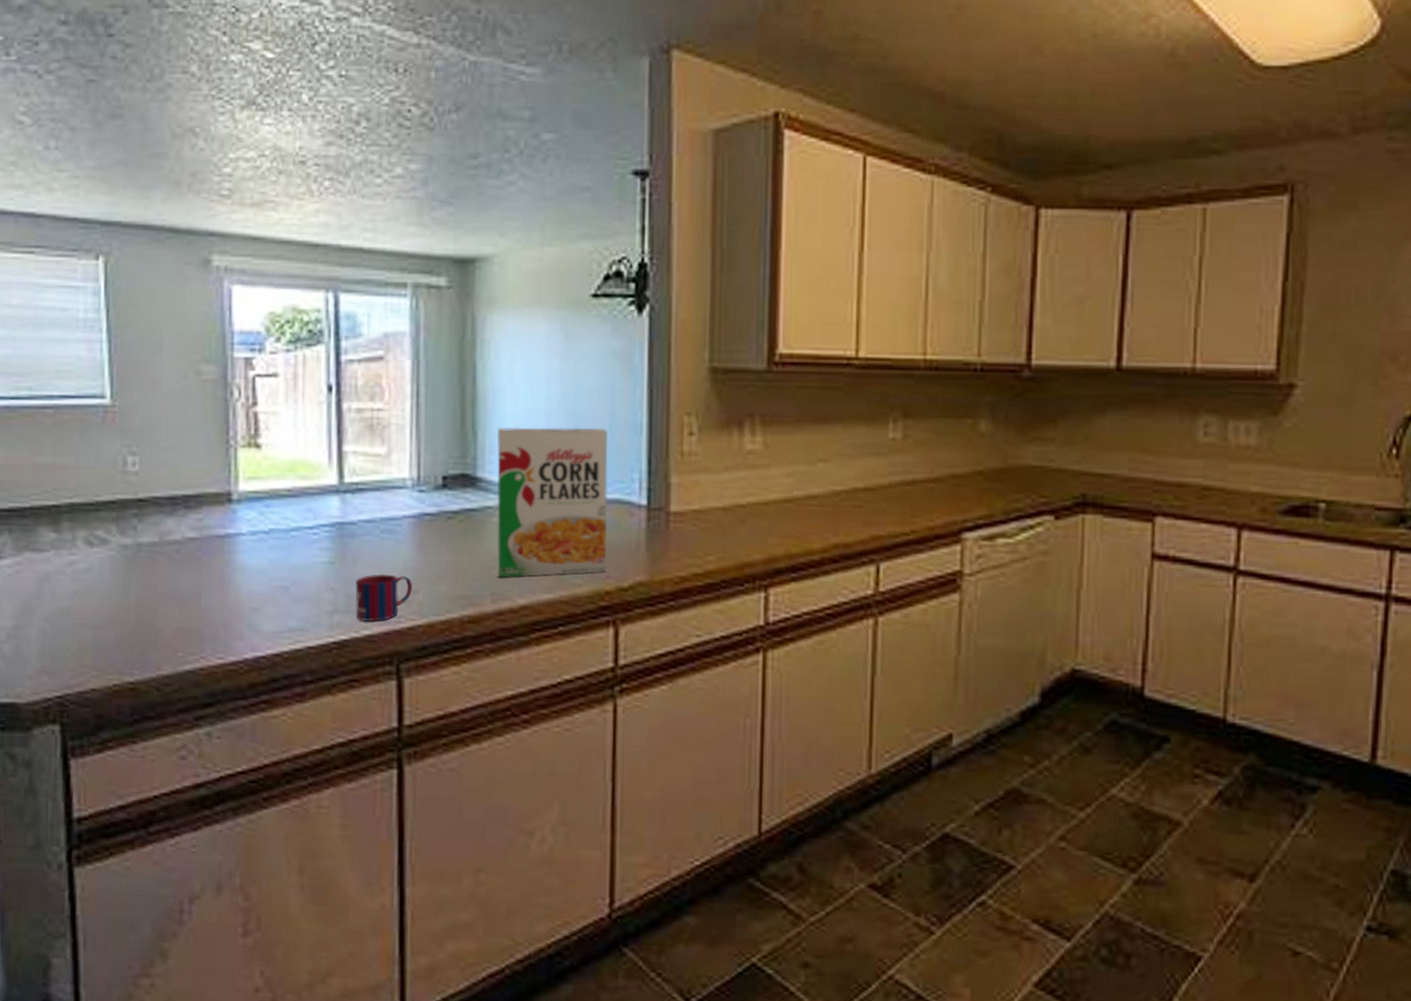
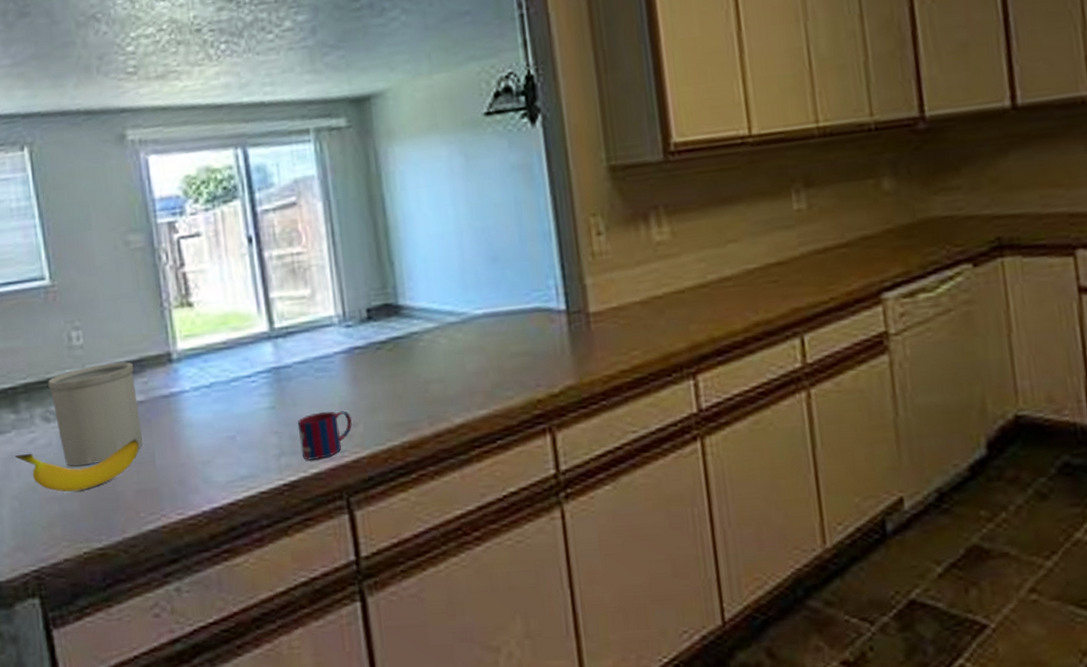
banana: none [51,575,186,622] -> present [15,439,140,492]
utensil holder: none [96,494,190,596] -> present [48,361,143,466]
cereal box: present [496,427,608,578] -> none [413,241,536,401]

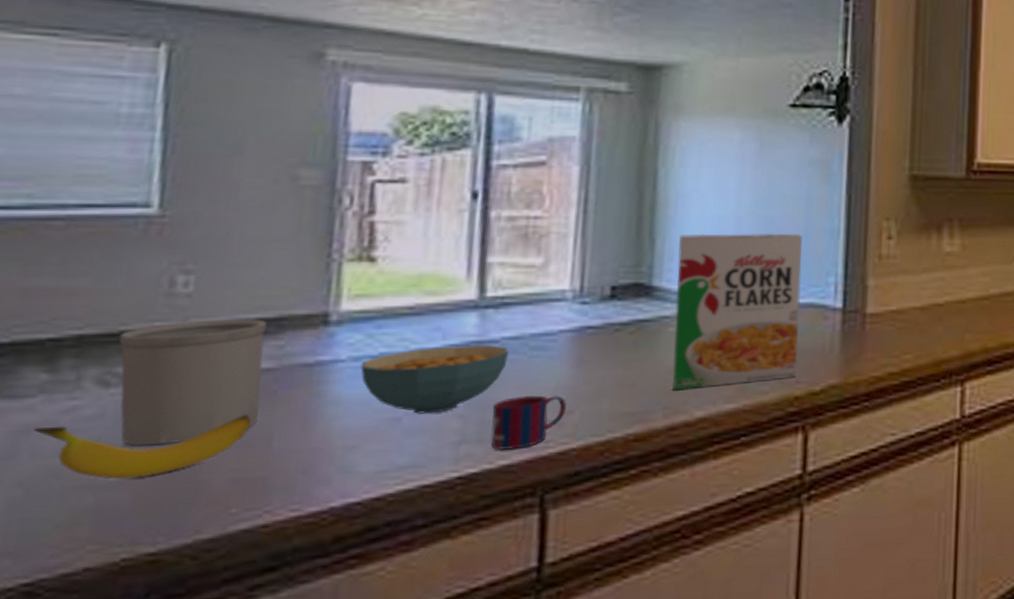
cereal bowl: none [200,370,301,432] -> present [360,345,509,414]
cereal box: none [413,241,536,401] -> present [672,233,802,391]

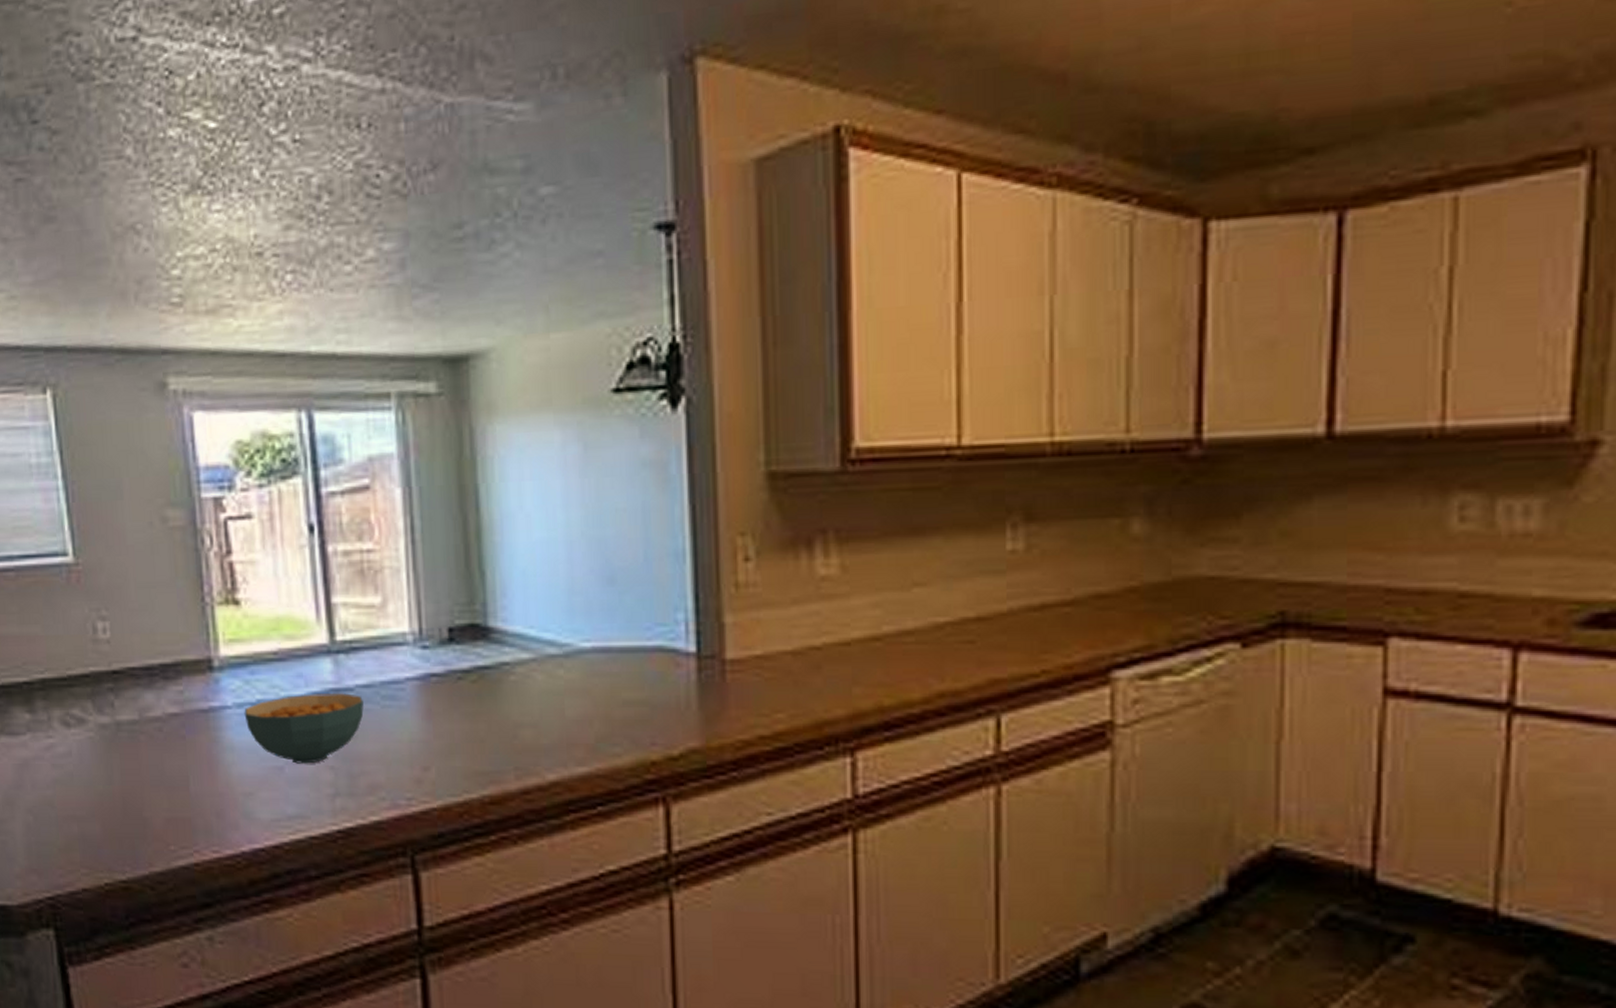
banana: present [33,415,252,479] -> none [30,758,172,812]
utensil holder: present [119,318,268,446] -> none [69,663,175,783]
mug: present [490,395,567,450] -> none [357,749,423,805]
cereal box: present [672,233,802,391] -> none [508,559,651,749]

